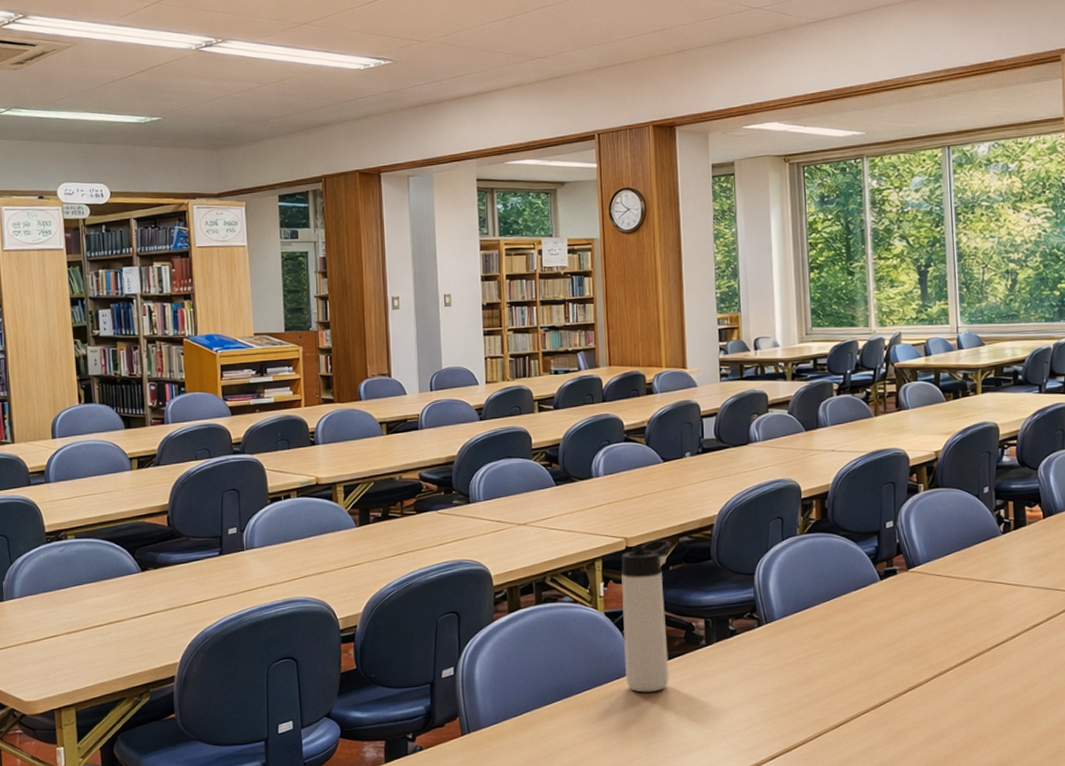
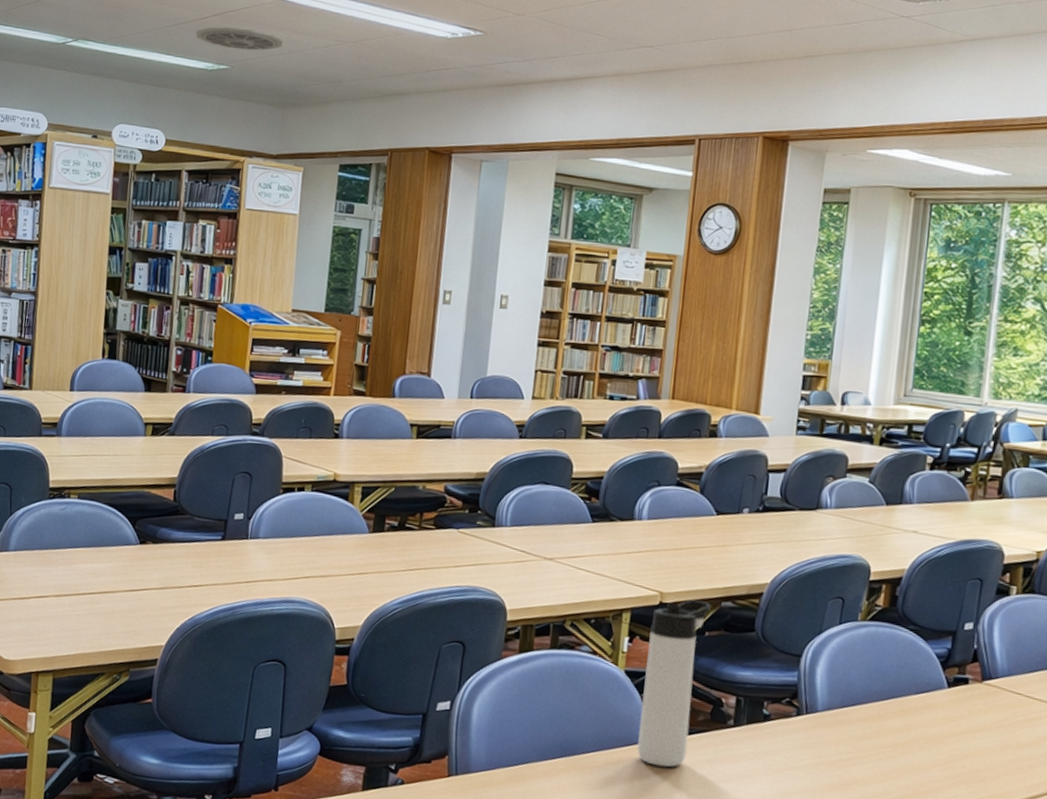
ceiling vent: none [125,81,209,101] -> present [196,27,284,51]

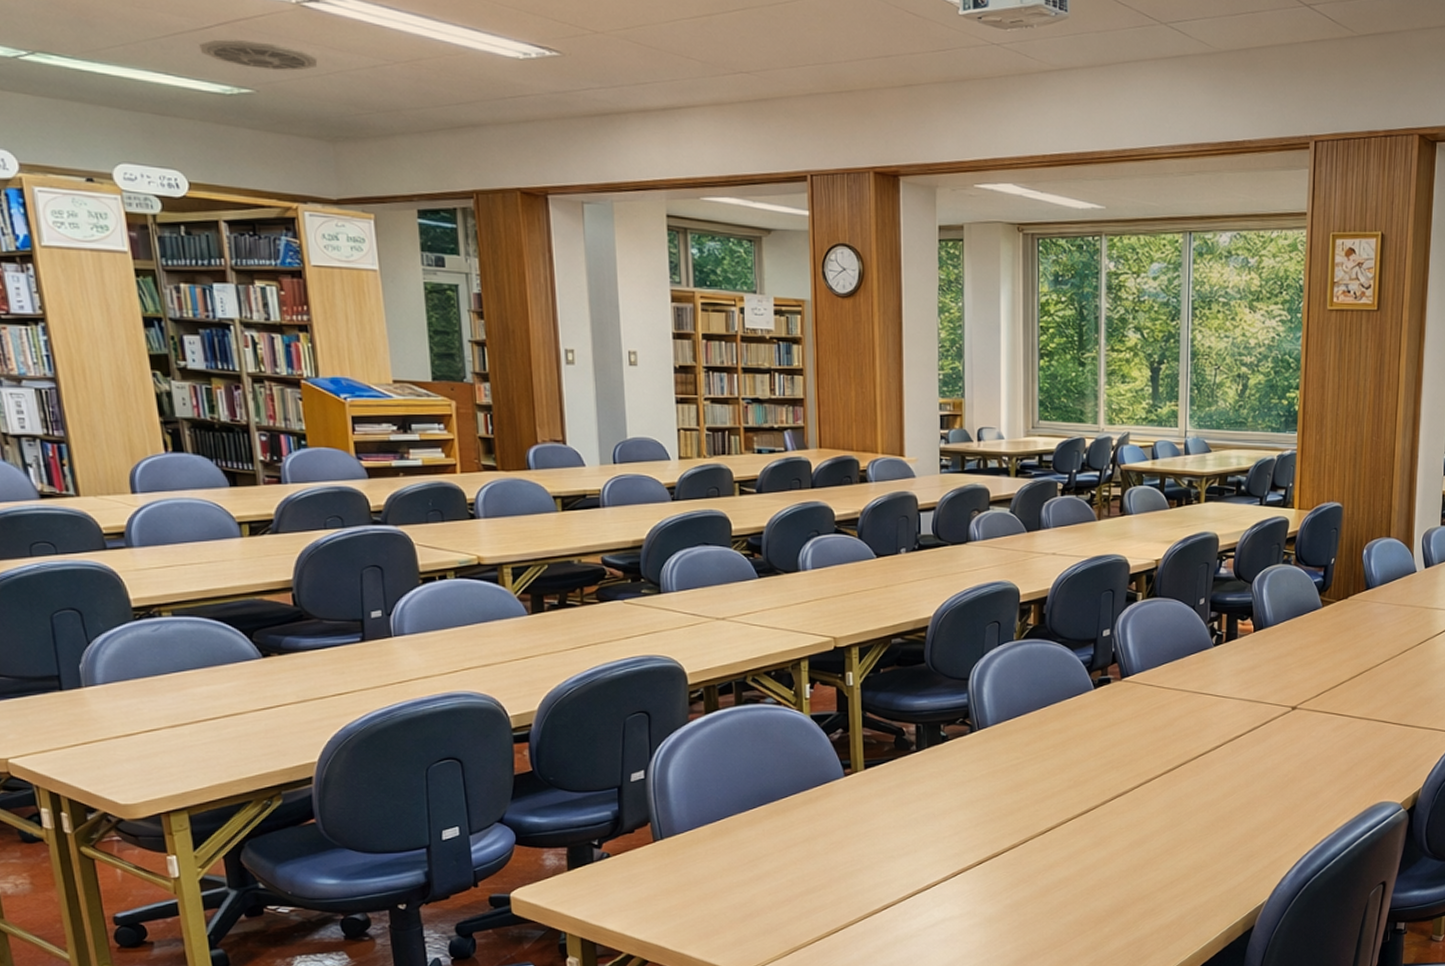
thermos bottle: present [637,600,711,767] -> none [829,641,882,798]

